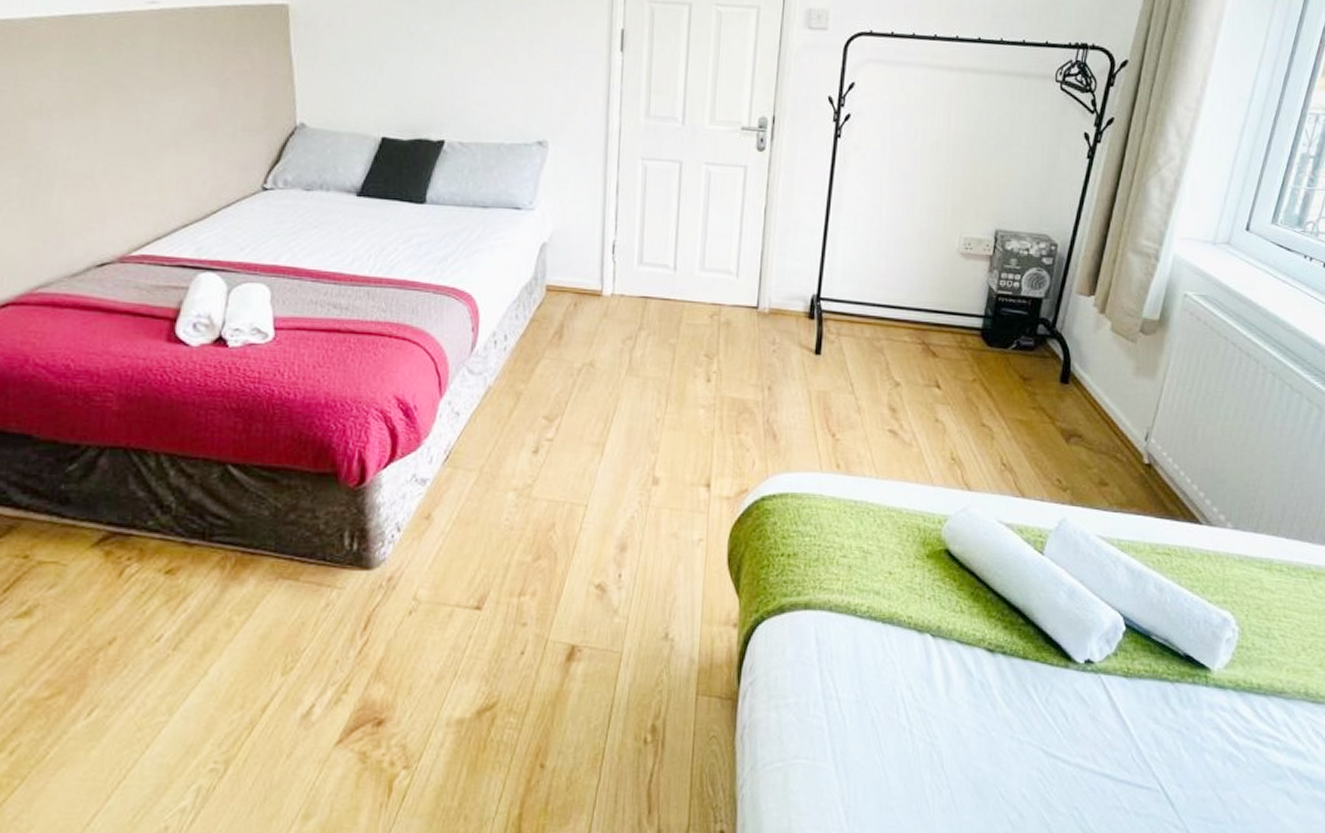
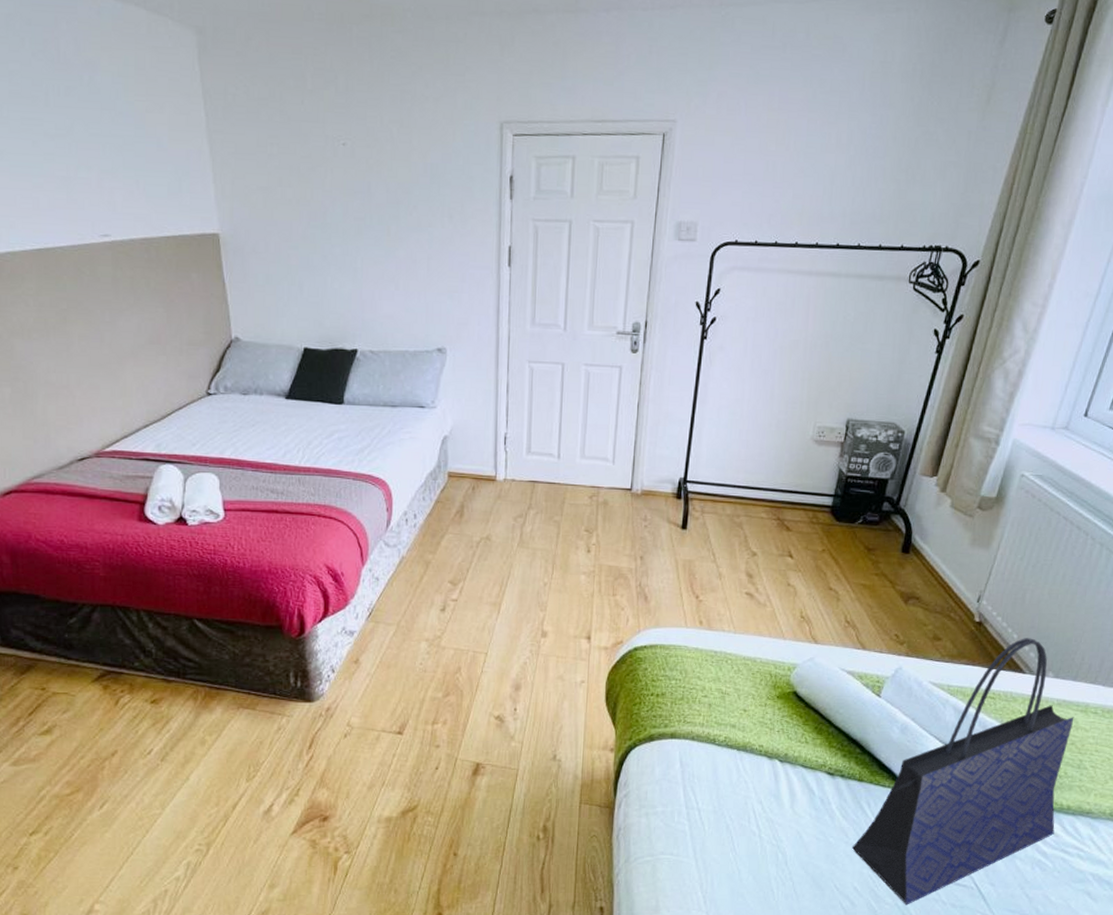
tote bag: none [1019,482,1258,816] -> present [852,638,1074,905]

